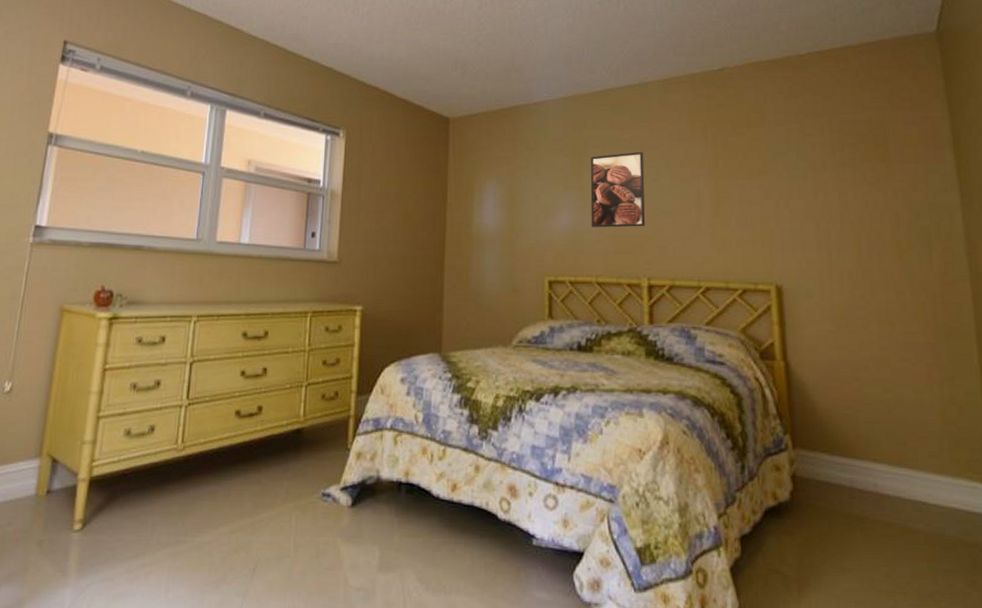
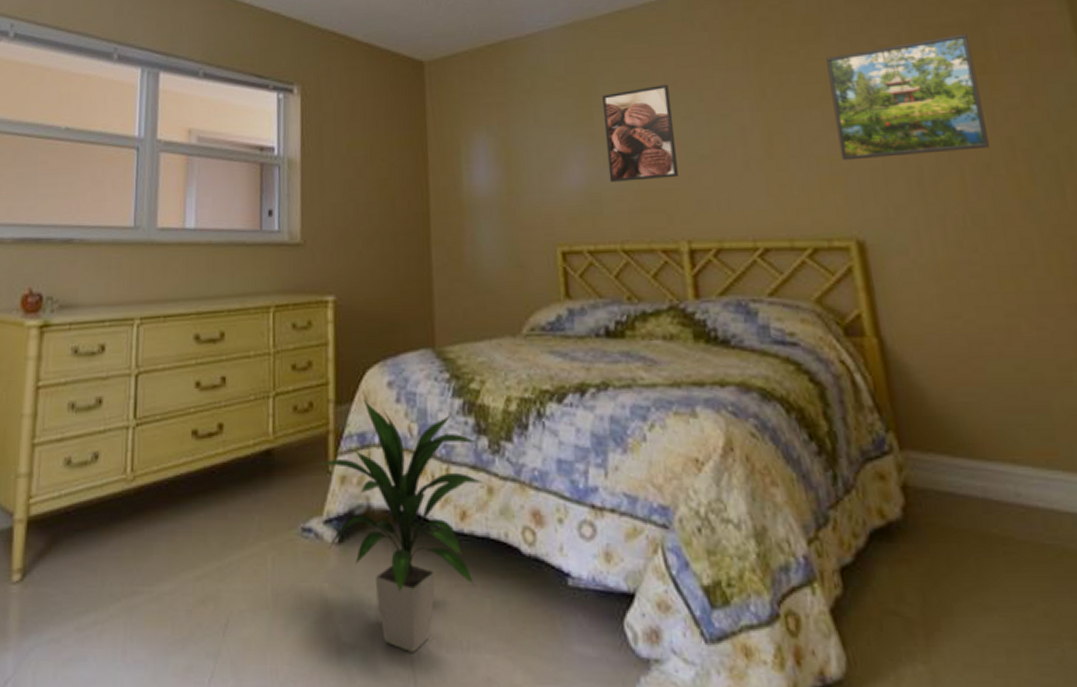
indoor plant: none [338,392,472,594] -> present [317,400,483,652]
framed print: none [766,129,881,222] -> present [826,34,989,161]

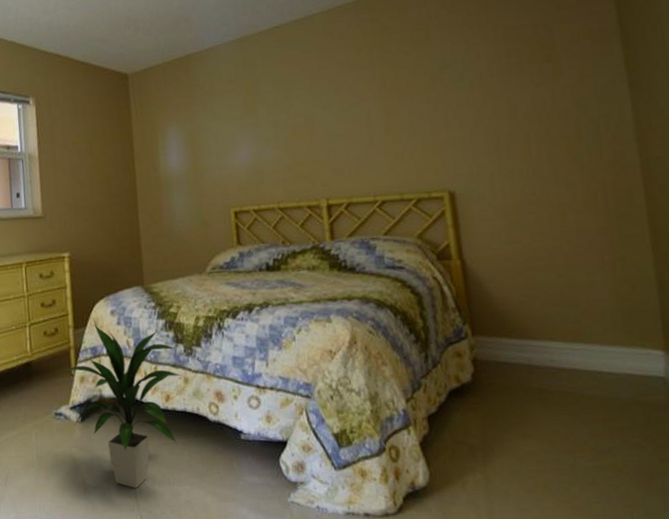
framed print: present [602,84,678,182] -> none [263,82,320,159]
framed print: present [826,34,989,161] -> none [432,31,549,133]

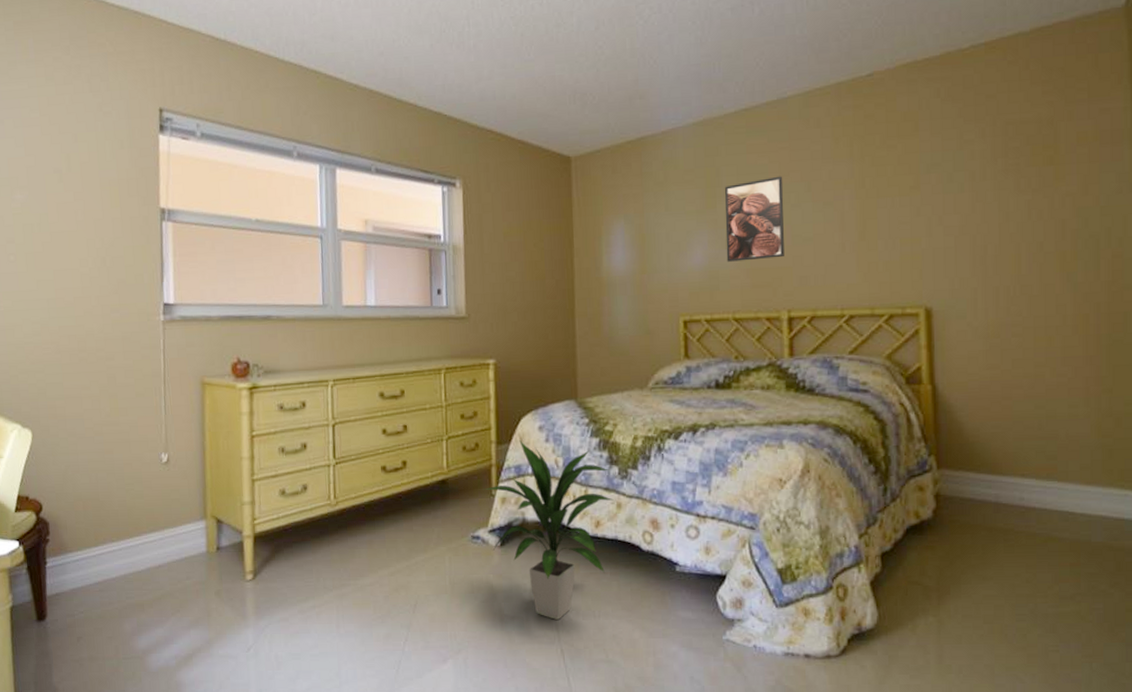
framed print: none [263,82,320,159] -> present [725,176,784,262]

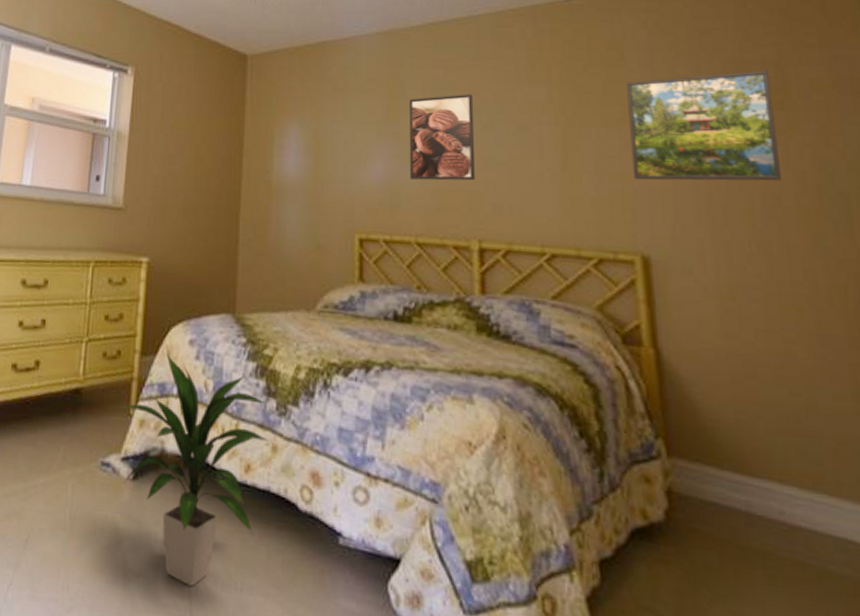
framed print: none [919,129,1045,242] -> present [627,70,781,181]

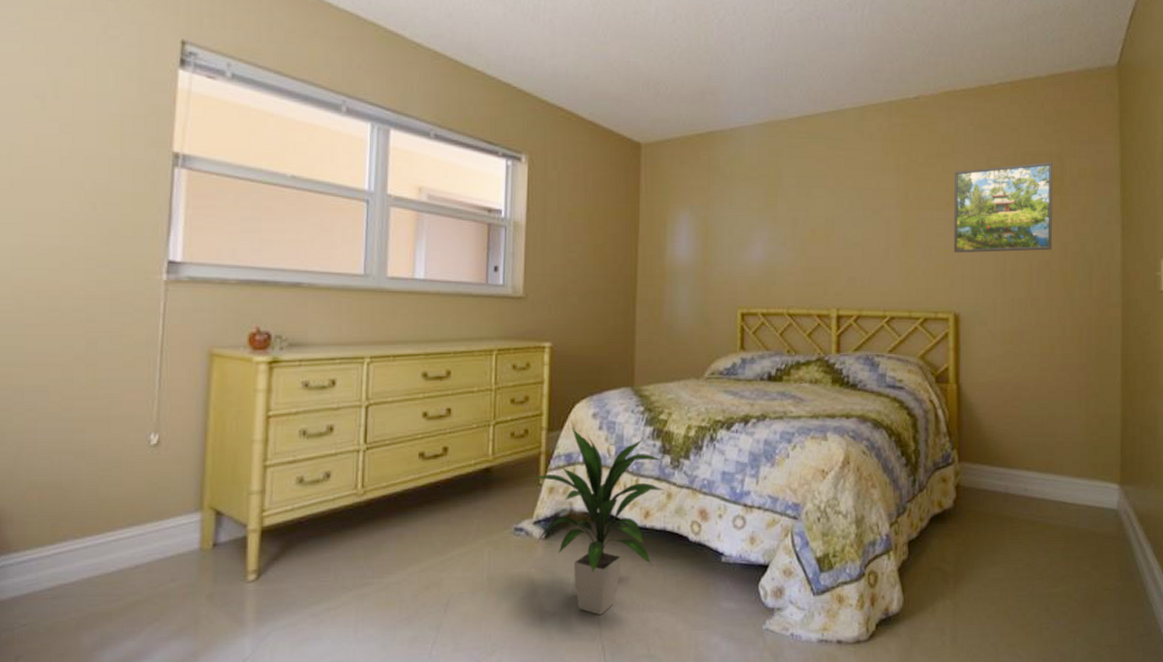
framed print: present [409,94,475,181] -> none [784,181,838,259]

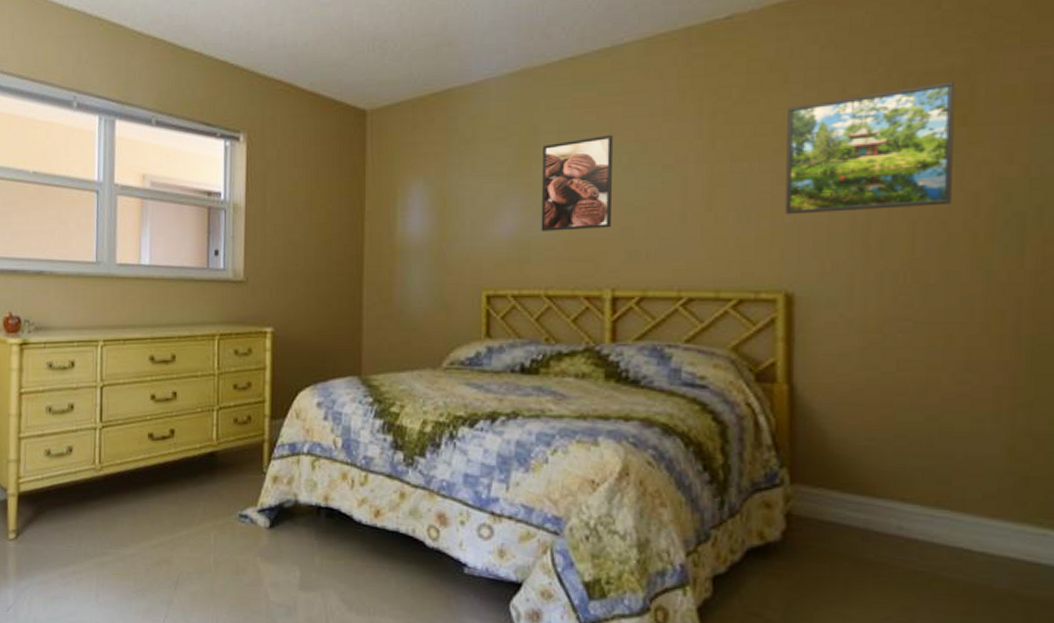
indoor plant: present [530,427,664,615] -> none [254,416,397,613]
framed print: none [784,181,838,259] -> present [541,134,614,231]

